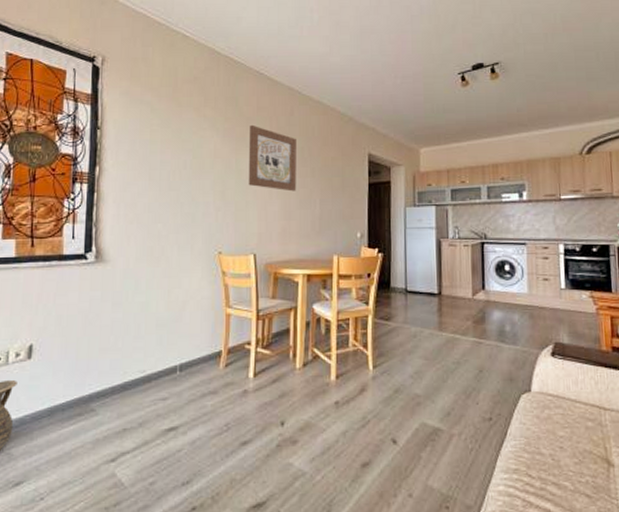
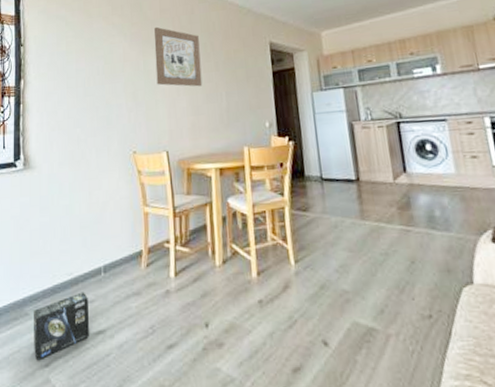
box: none [99,389,161,456] -> present [33,292,89,361]

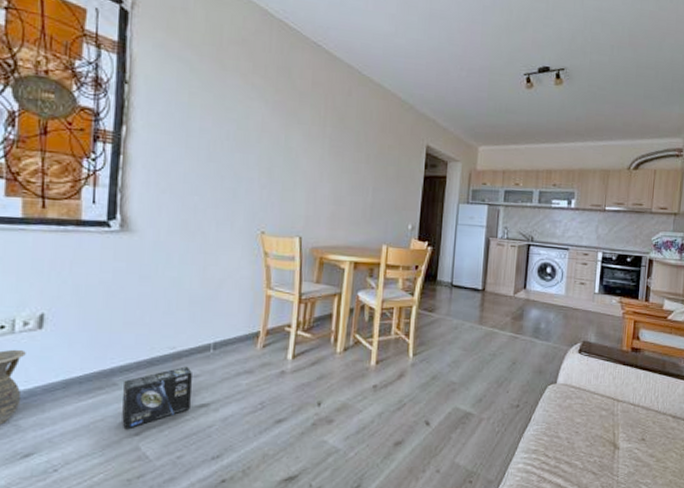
wall art: present [154,26,203,87] -> none [298,100,353,177]

